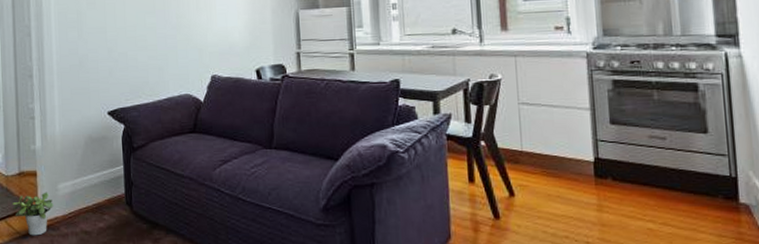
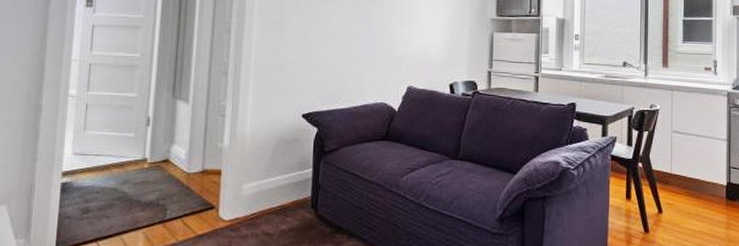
potted plant: present [12,192,54,236] -> none [190,191,236,236]

